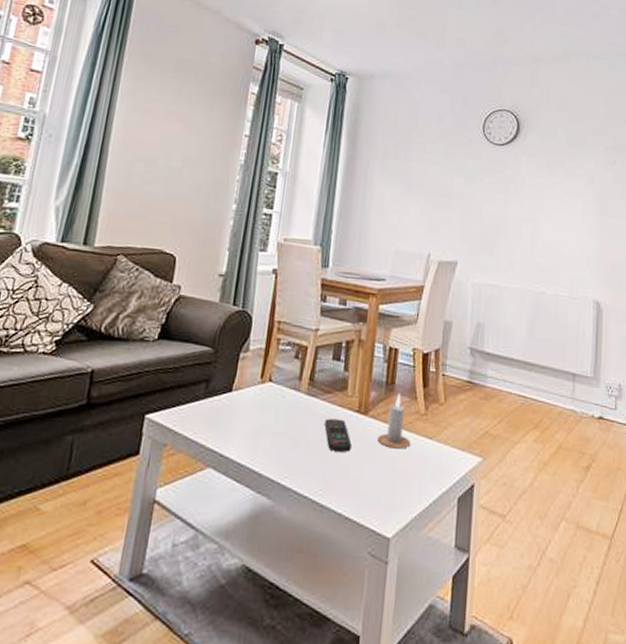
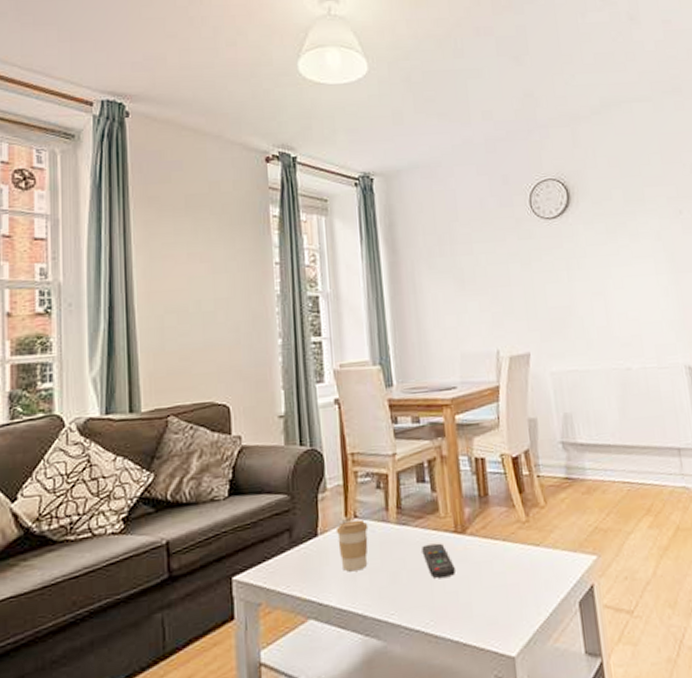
coffee cup: none [248,383,281,431] -> present [336,519,369,572]
candle: present [377,393,410,449] -> none [481,504,517,564]

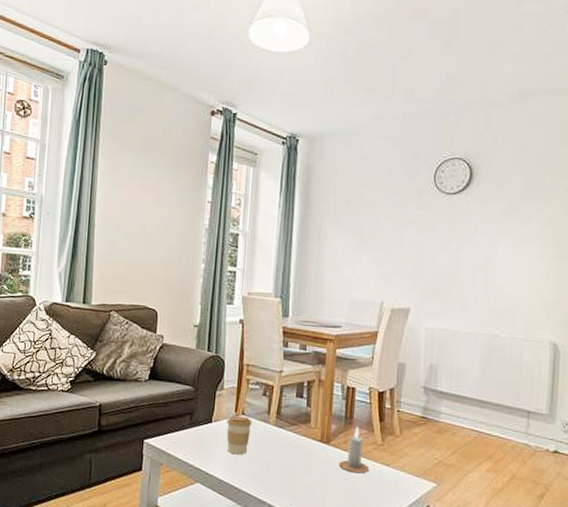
remote control: present [422,543,455,578] -> none [292,446,316,474]
candle: none [481,504,517,564] -> present [339,426,369,473]

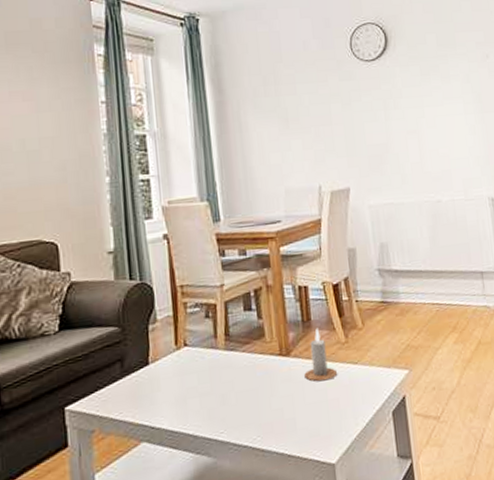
coffee cup: present [226,416,252,455] -> none [166,347,198,397]

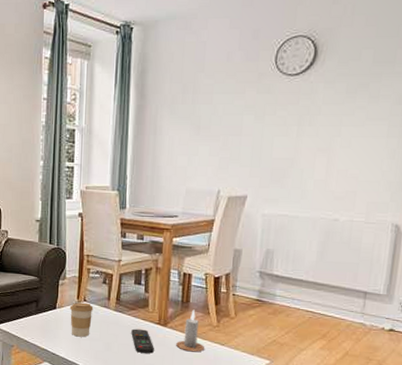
coffee cup: none [166,347,198,397] -> present [69,302,94,337]
remote control: none [249,365,280,398] -> present [131,328,154,354]

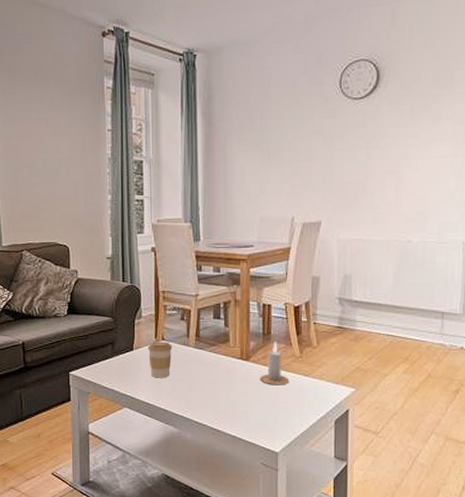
remote control: present [131,328,154,354] -> none [213,365,238,390]

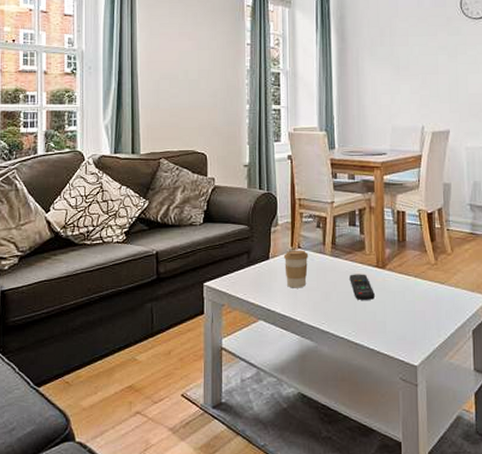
remote control: none [213,365,238,390] -> present [350,274,375,300]
candle: present [260,341,289,386] -> none [396,248,425,294]

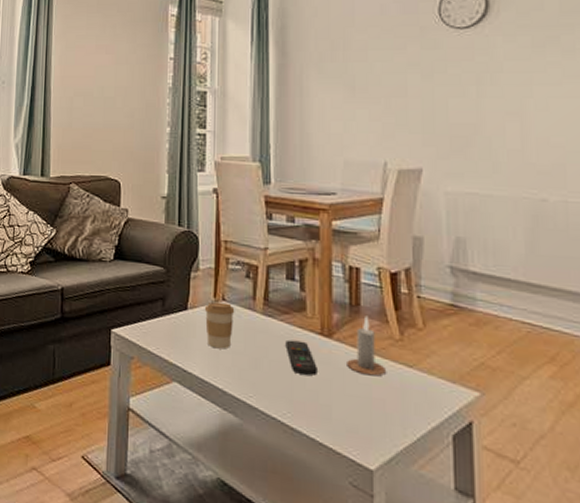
candle: none [396,248,425,294] -> present [347,316,385,376]

